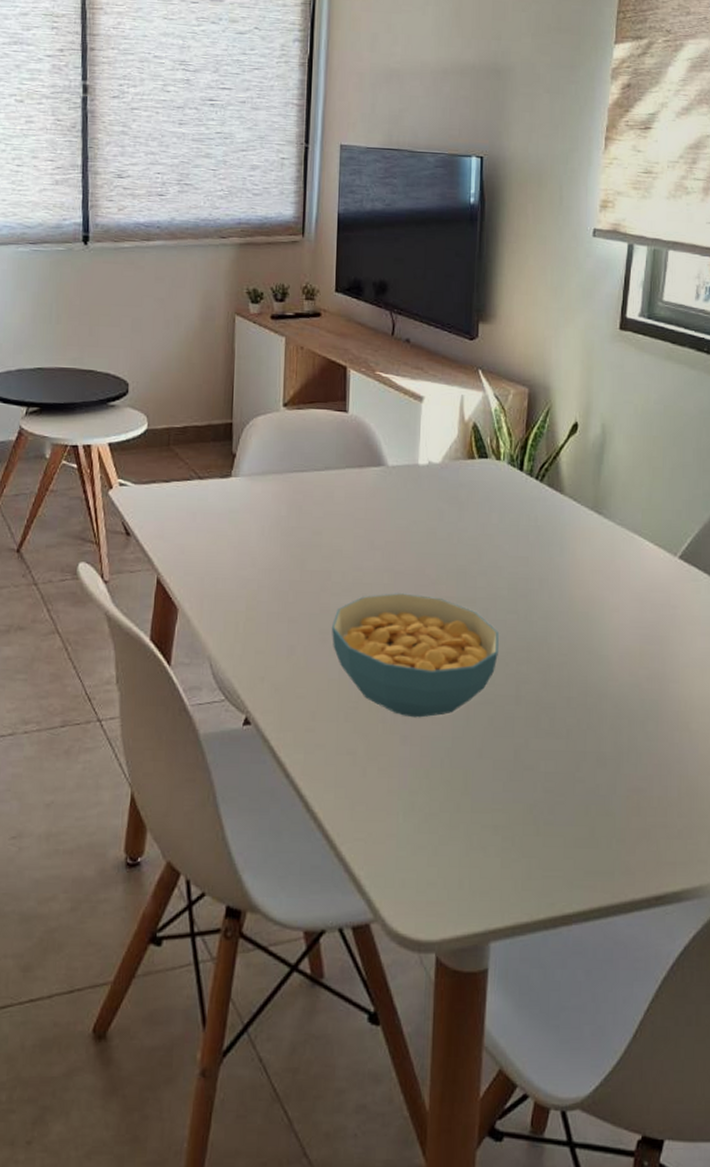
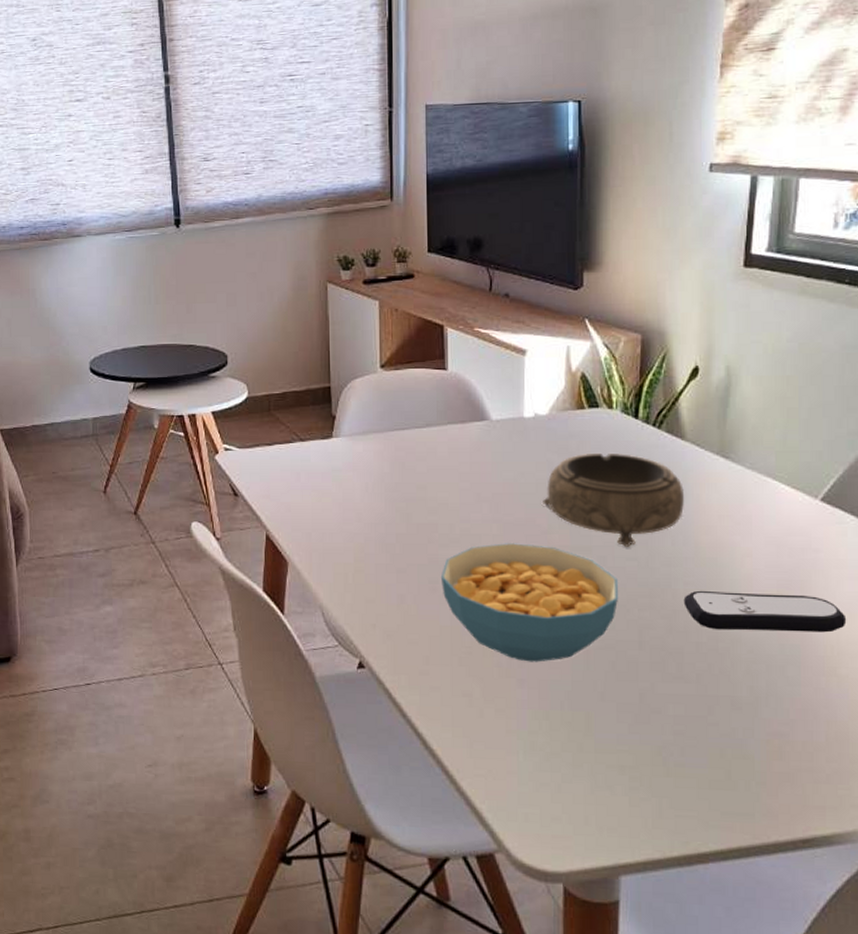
decorative bowl: none [432,503,561,600] -> present [543,452,684,547]
remote control: none [557,644,699,688] -> present [683,590,847,633]

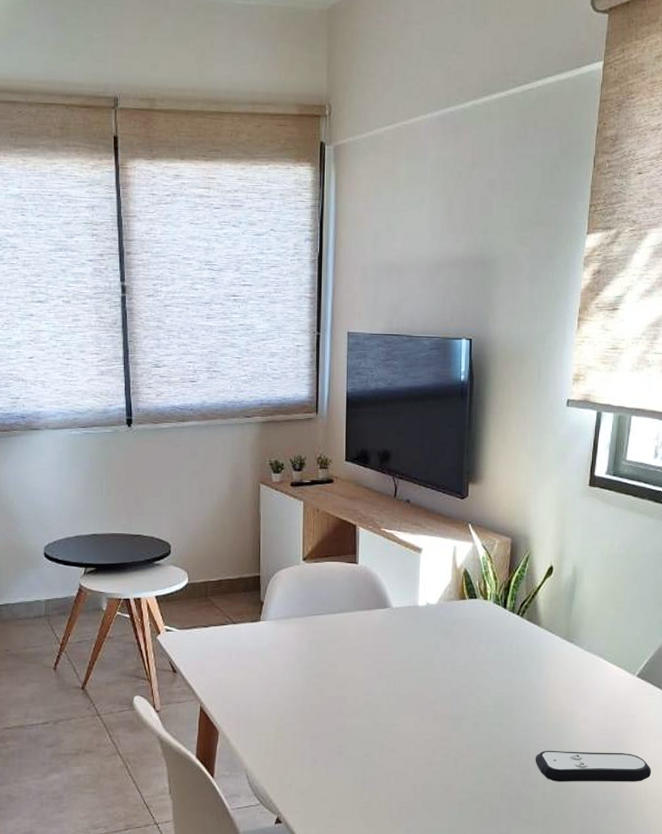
cereal bowl: present [440,543,618,662] -> none [346,713,486,813]
decorative bowl: present [543,452,684,547] -> none [430,636,538,715]

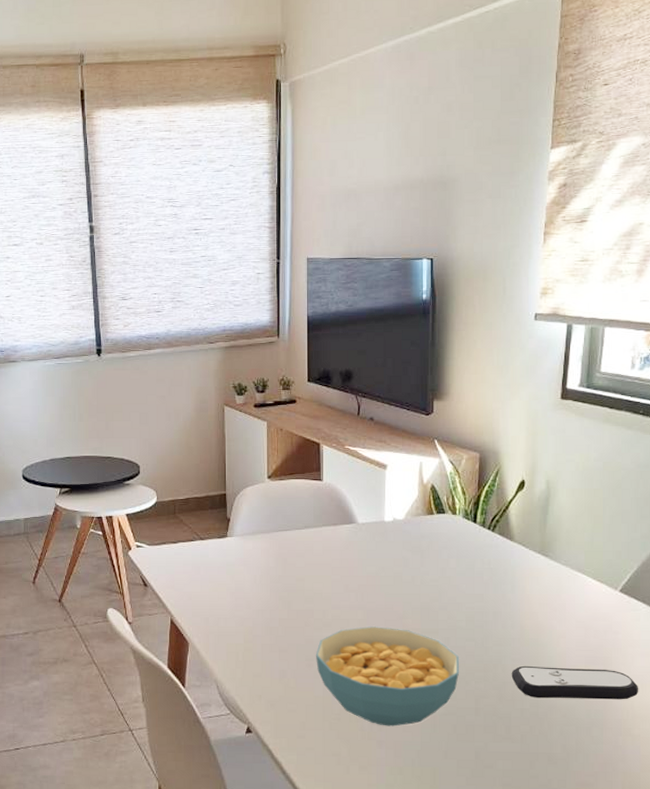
cereal bowl: none [346,713,486,813] -> present [315,626,459,726]

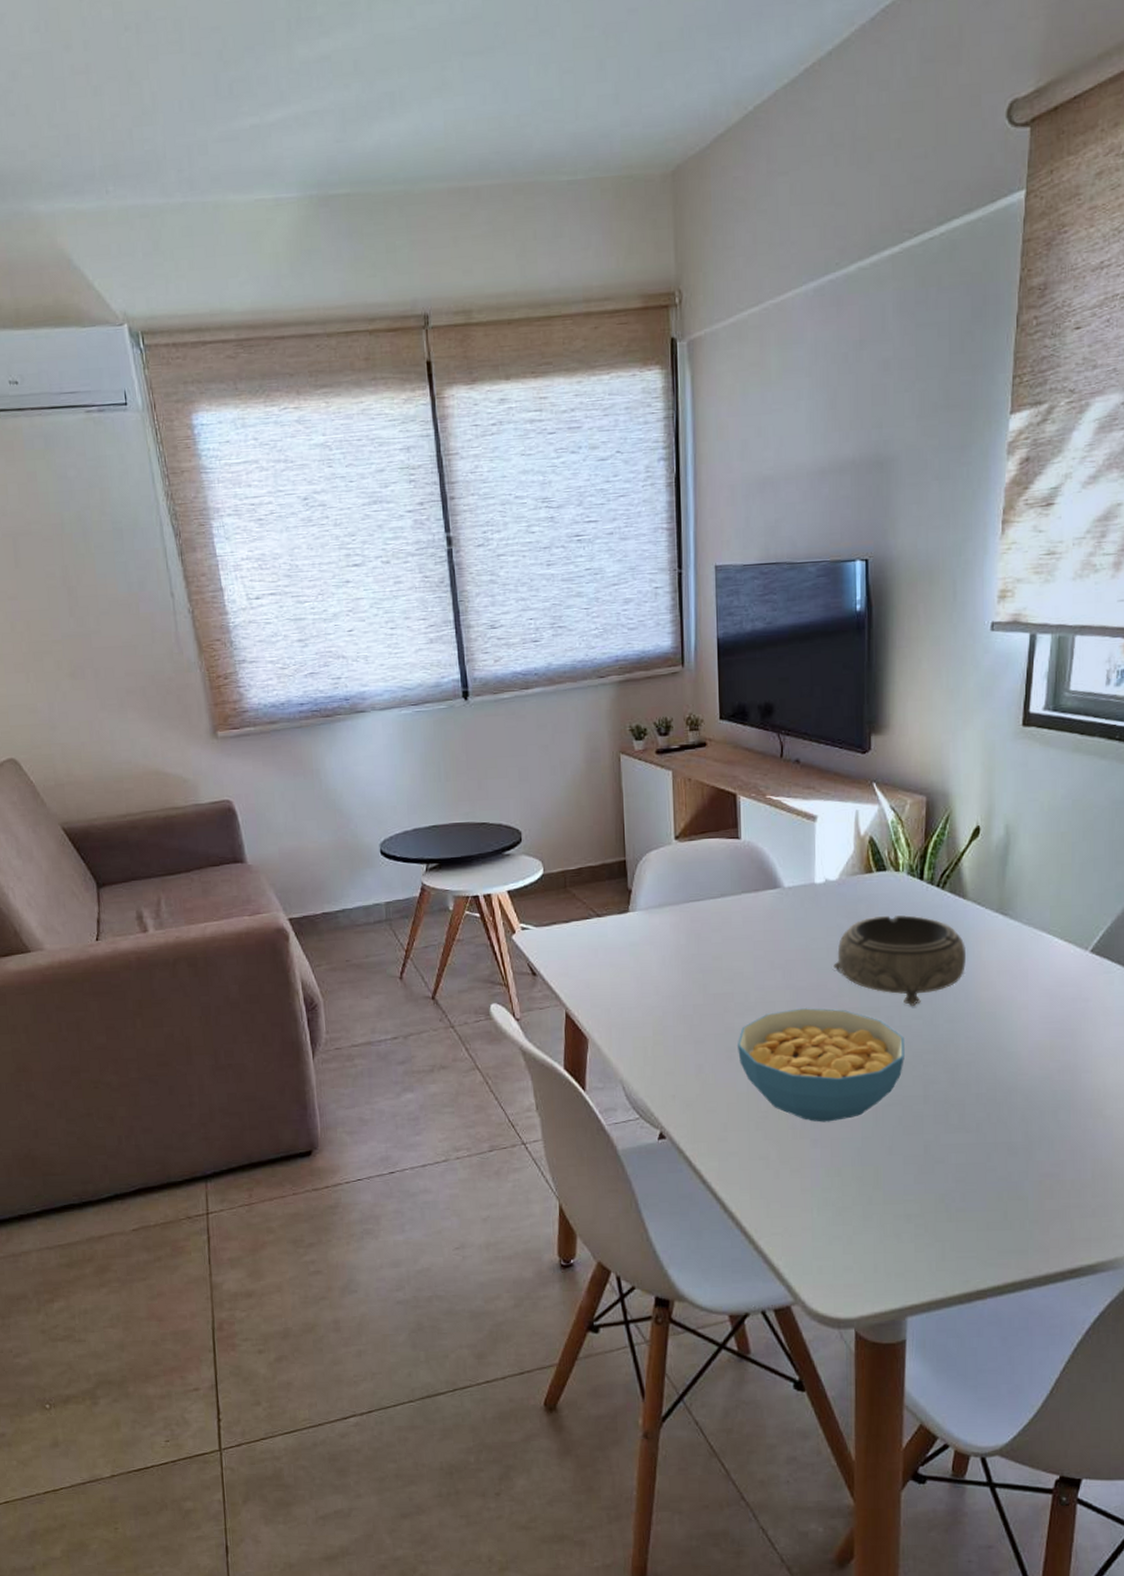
decorative bowl: none [399,551,512,630] -> present [833,915,966,1006]
remote control: present [511,665,639,700] -> none [965,1042,1112,1081]

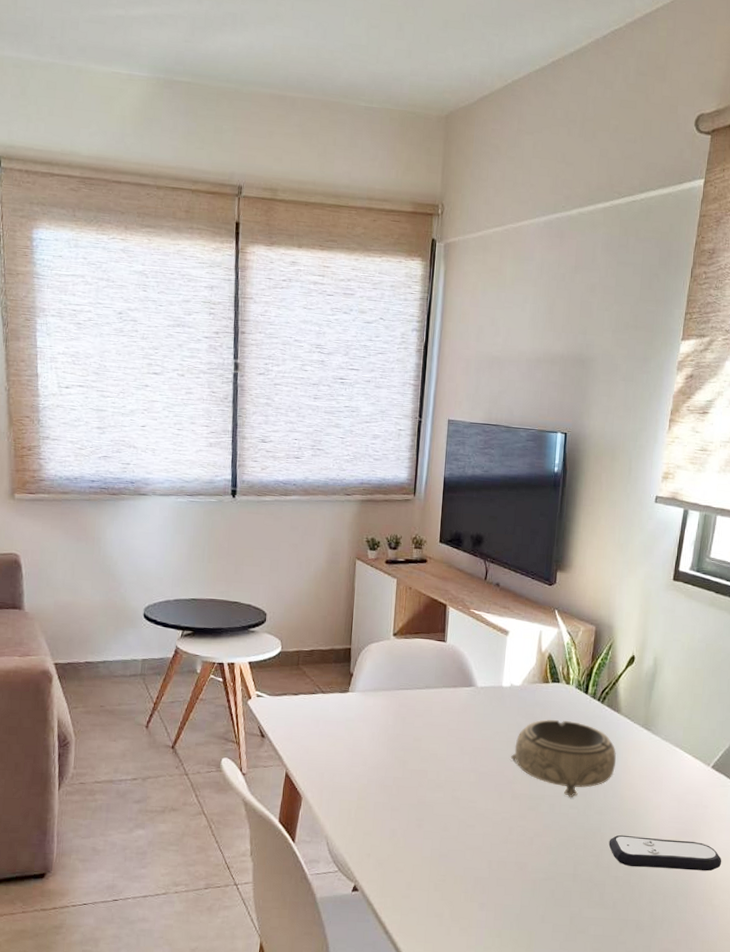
cereal bowl: present [737,1008,904,1122] -> none [426,789,562,890]
remote control: none [965,1042,1112,1081] -> present [608,834,722,871]

